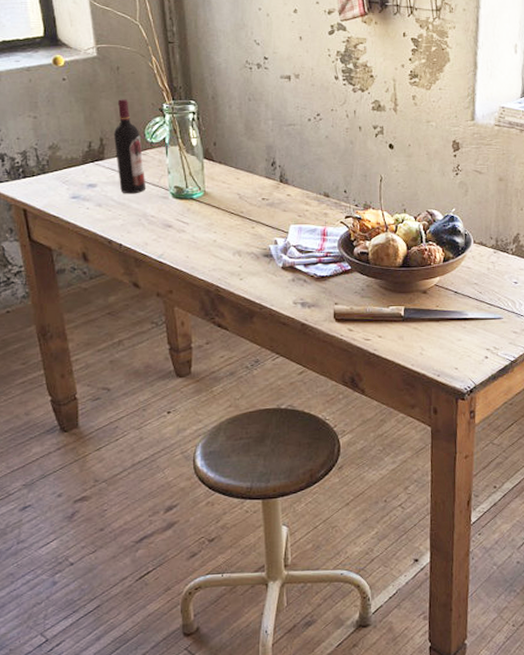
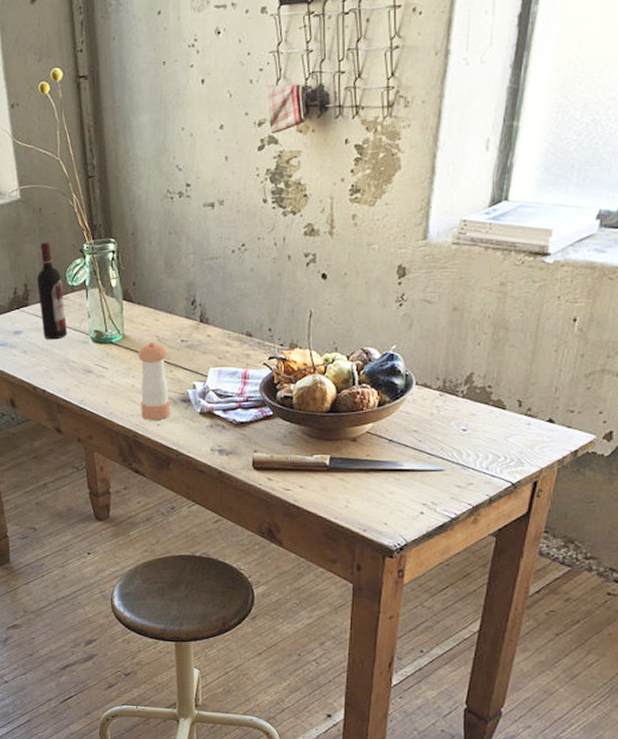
pepper shaker: none [219,199,252,275] -> present [138,341,170,421]

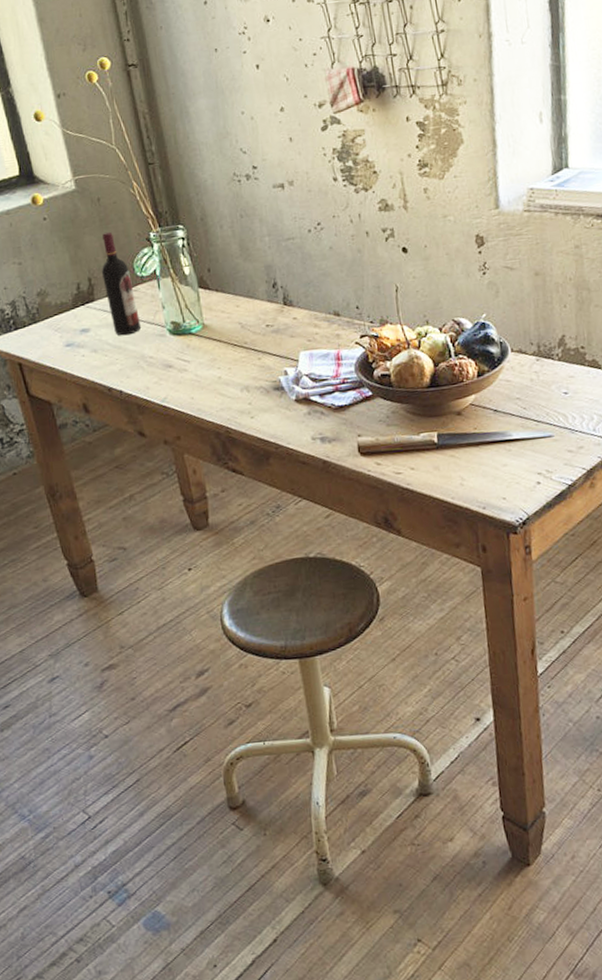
pepper shaker: present [138,341,170,421] -> none [221,329,263,414]

